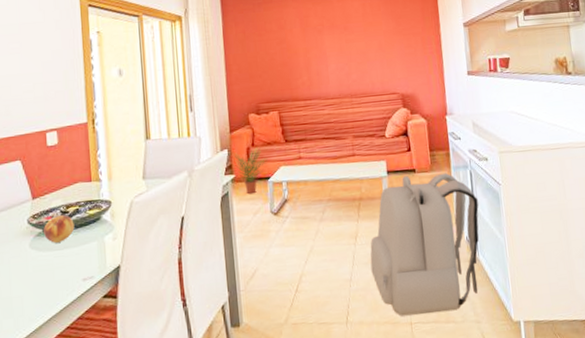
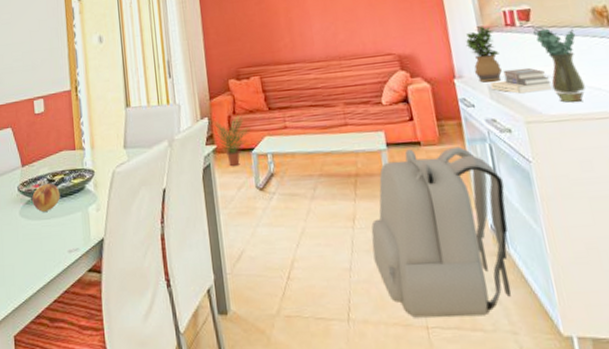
potted plant: none [457,71,484,119] -> present [465,26,502,83]
books: none [474,107,521,129] -> present [490,67,553,94]
vase: none [510,72,546,136] -> present [532,25,586,103]

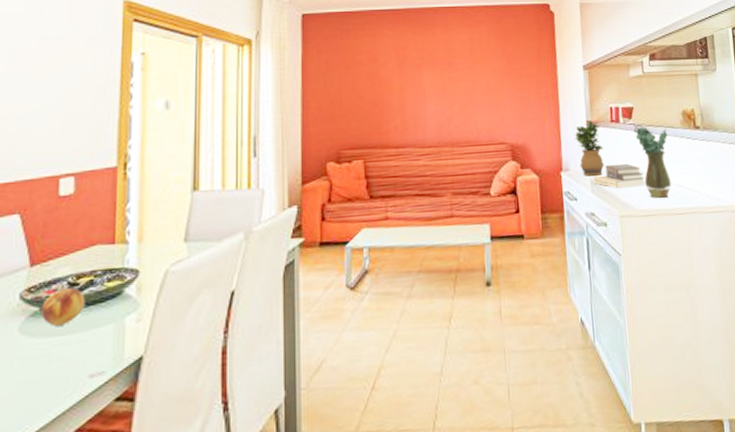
potted plant: present [212,114,251,167] -> none [301,202,347,263]
backpack: present [371,146,512,318] -> none [466,240,596,420]

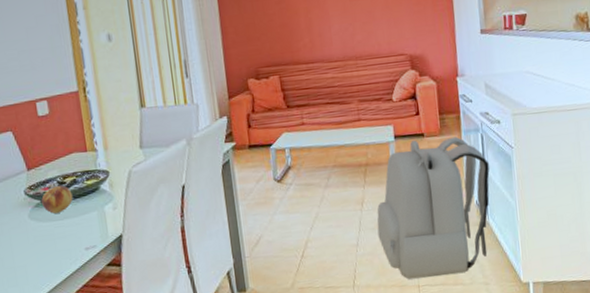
backpack: none [466,240,596,420] -> present [377,136,490,280]
potted plant: present [574,120,604,176] -> none [469,29,497,80]
books: present [593,163,645,189] -> none [487,67,537,90]
vase: present [633,123,671,198] -> none [526,29,563,97]

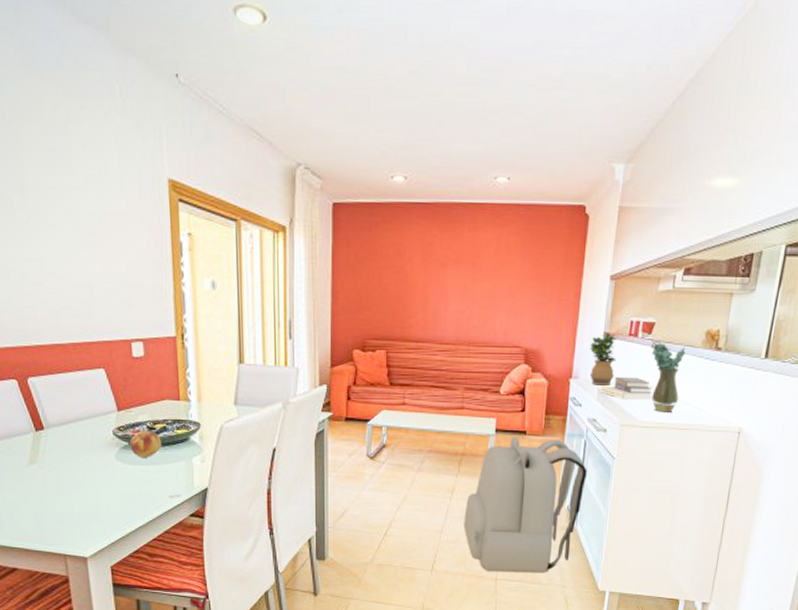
potted plant: none [469,29,497,80] -> present [589,332,617,386]
books: none [487,67,537,90] -> present [600,376,652,400]
vase: none [526,29,563,97] -> present [650,339,686,412]

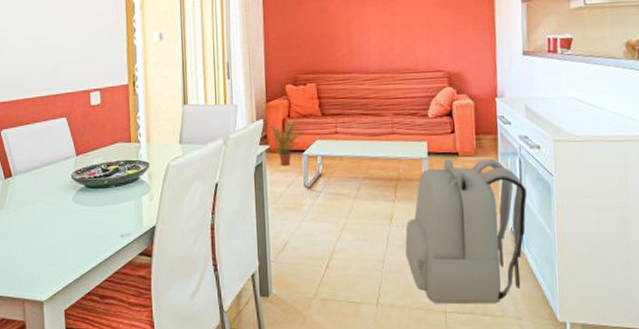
fruit: present [130,430,162,458] -> none [86,172,114,199]
potted plant: none [330,385,369,435] -> present [266,118,304,166]
potted plant: present [589,332,617,386] -> none [510,51,539,103]
books: present [600,376,652,400] -> none [527,91,581,115]
vase: present [650,339,686,412] -> none [571,54,610,125]

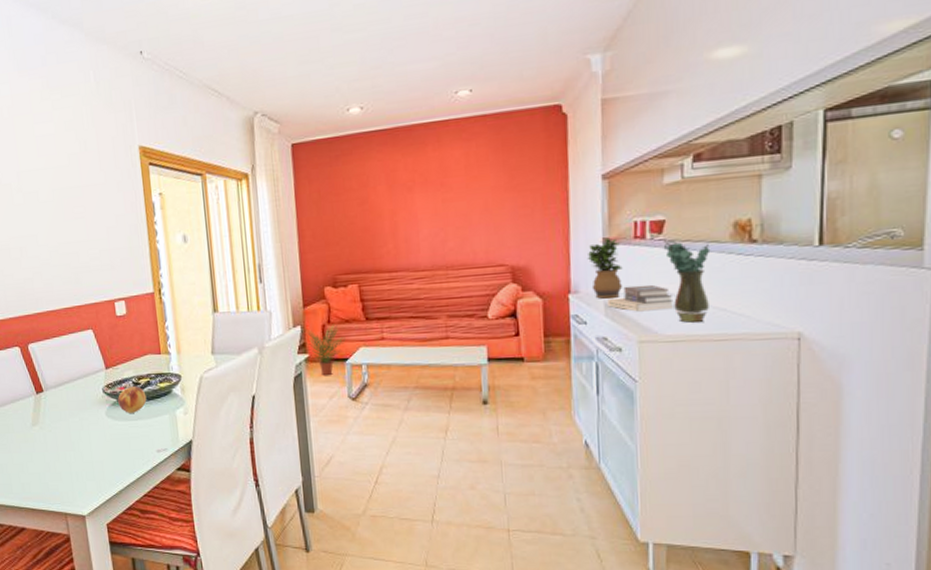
fruit: none [86,172,114,199] -> present [118,385,147,413]
backpack: present [405,159,527,305] -> none [462,364,604,523]
potted plant: none [510,51,539,103] -> present [587,237,623,299]
books: none [527,91,581,115] -> present [607,284,674,312]
vase: none [571,54,610,125] -> present [663,239,711,323]

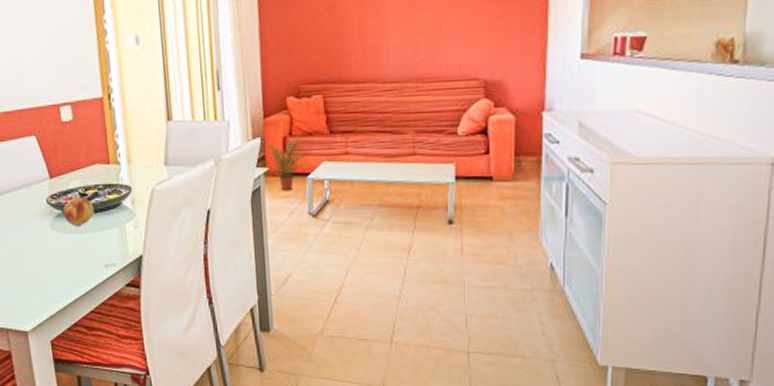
potted plant: present [587,237,623,299] -> none [563,53,599,118]
books: present [607,284,674,312] -> none [582,104,650,132]
vase: present [663,239,711,323] -> none [642,56,691,145]

